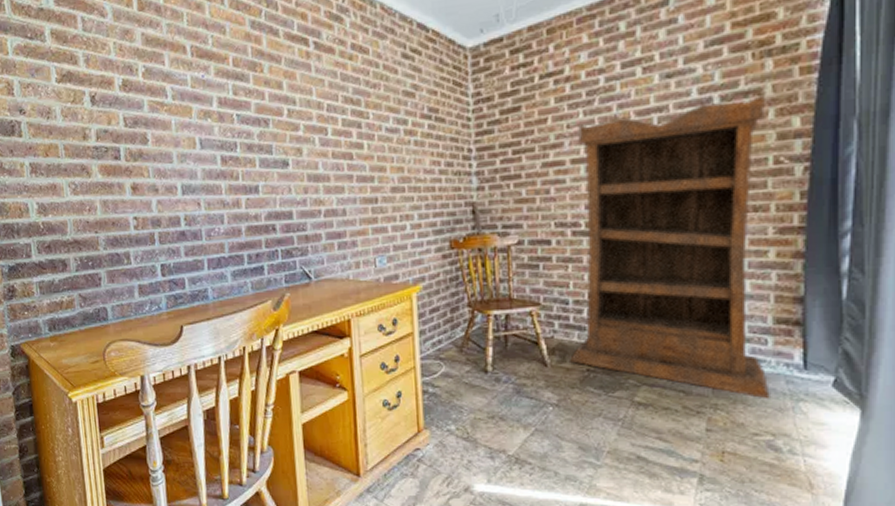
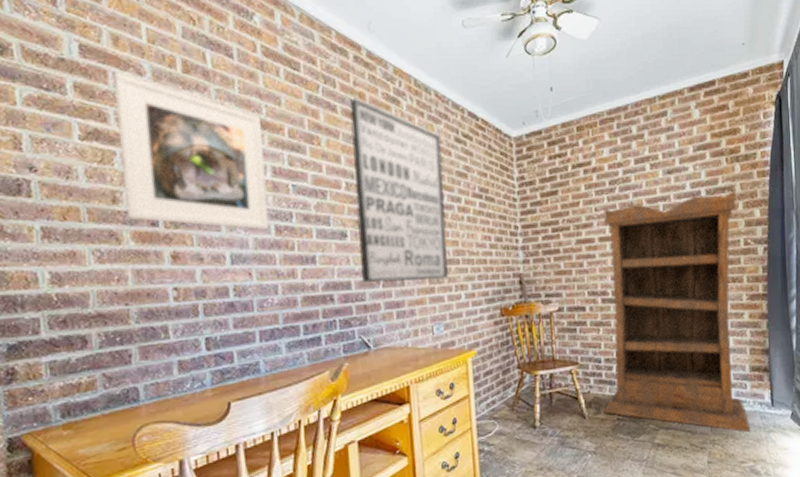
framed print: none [81,16,216,161] -> present [113,72,270,231]
wall art: none [291,19,393,213] -> present [349,97,448,283]

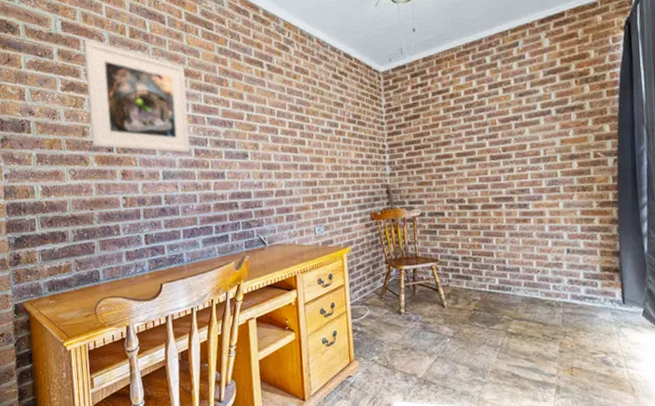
wall art: present [349,97,448,283] -> none [250,47,328,193]
bookshelf: present [603,190,751,433] -> none [460,108,602,327]

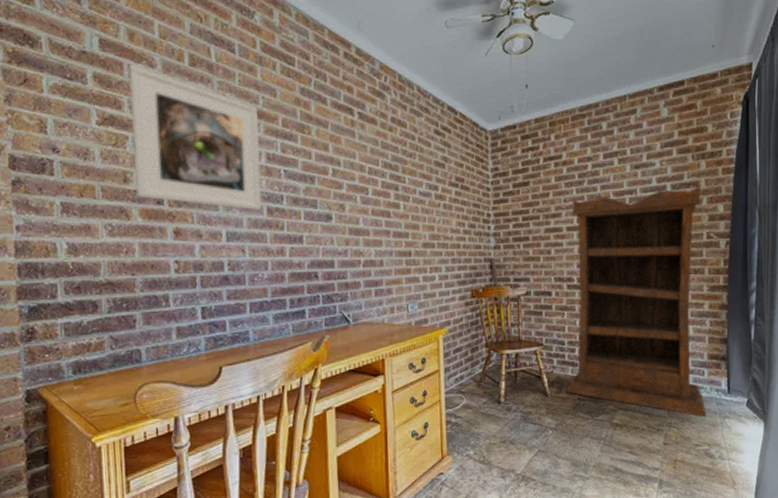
bookshelf: none [460,108,602,327] -> present [565,186,706,418]

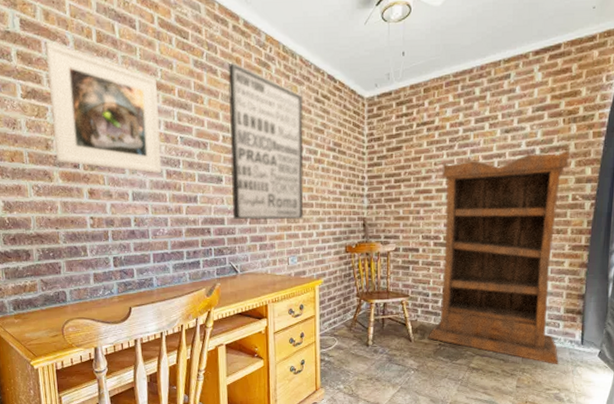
wall art: none [338,91,424,263] -> present [228,62,304,220]

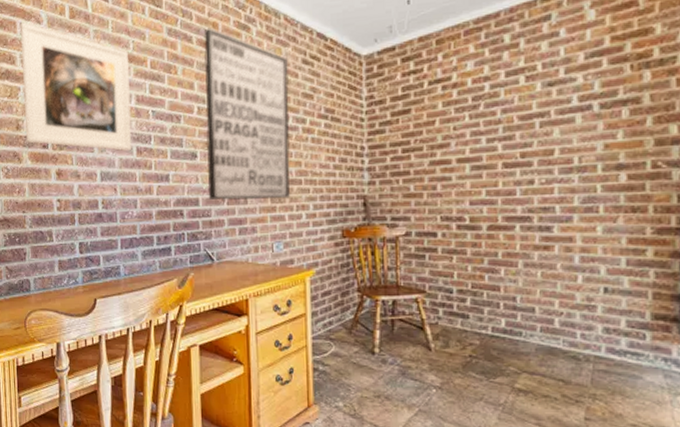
bookshelf: present [428,149,569,365] -> none [453,102,648,392]

